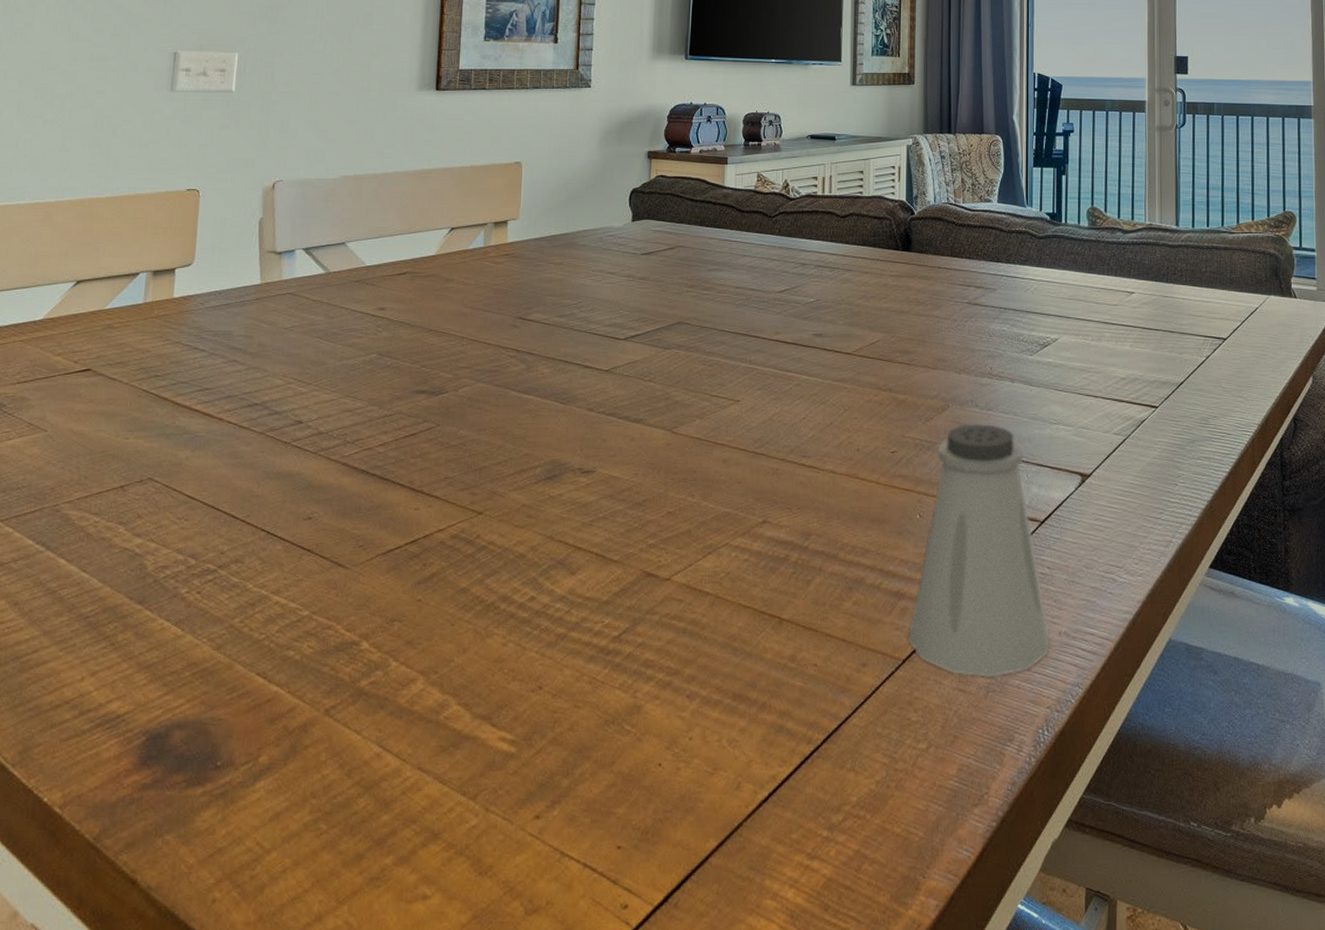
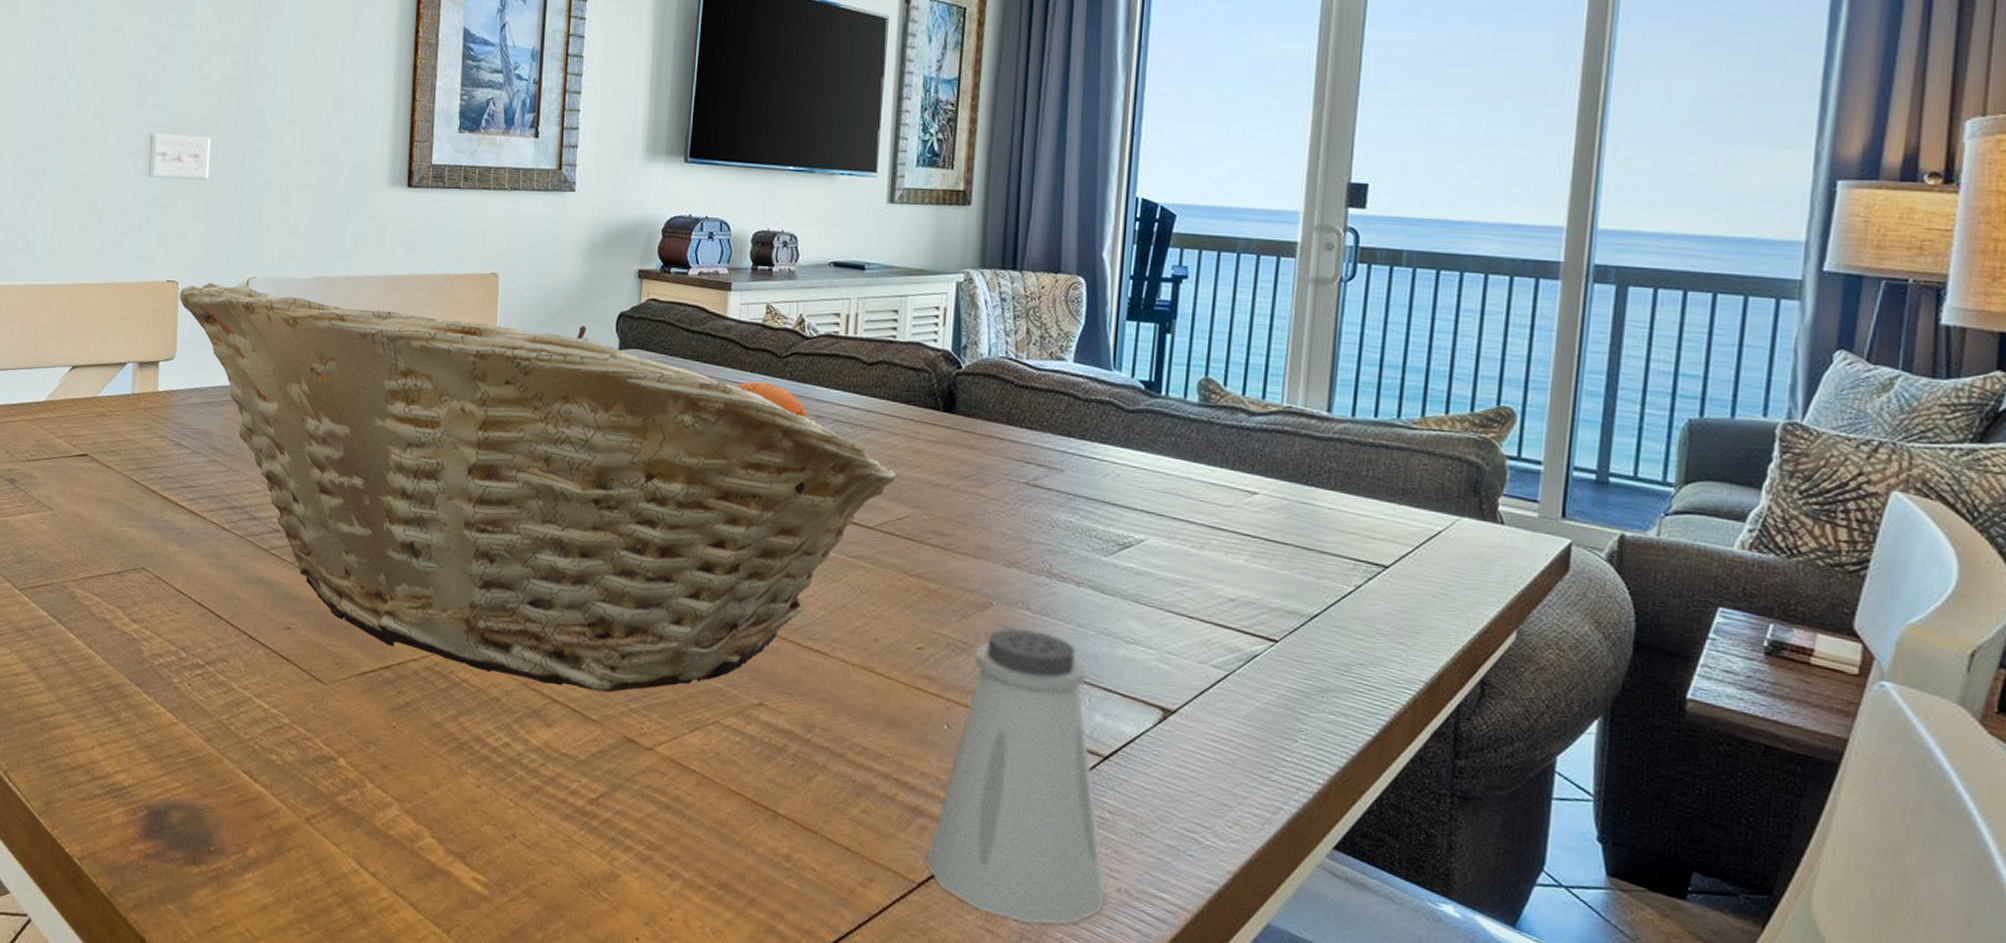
fruit basket: none [200,188,869,534] -> present [179,282,898,693]

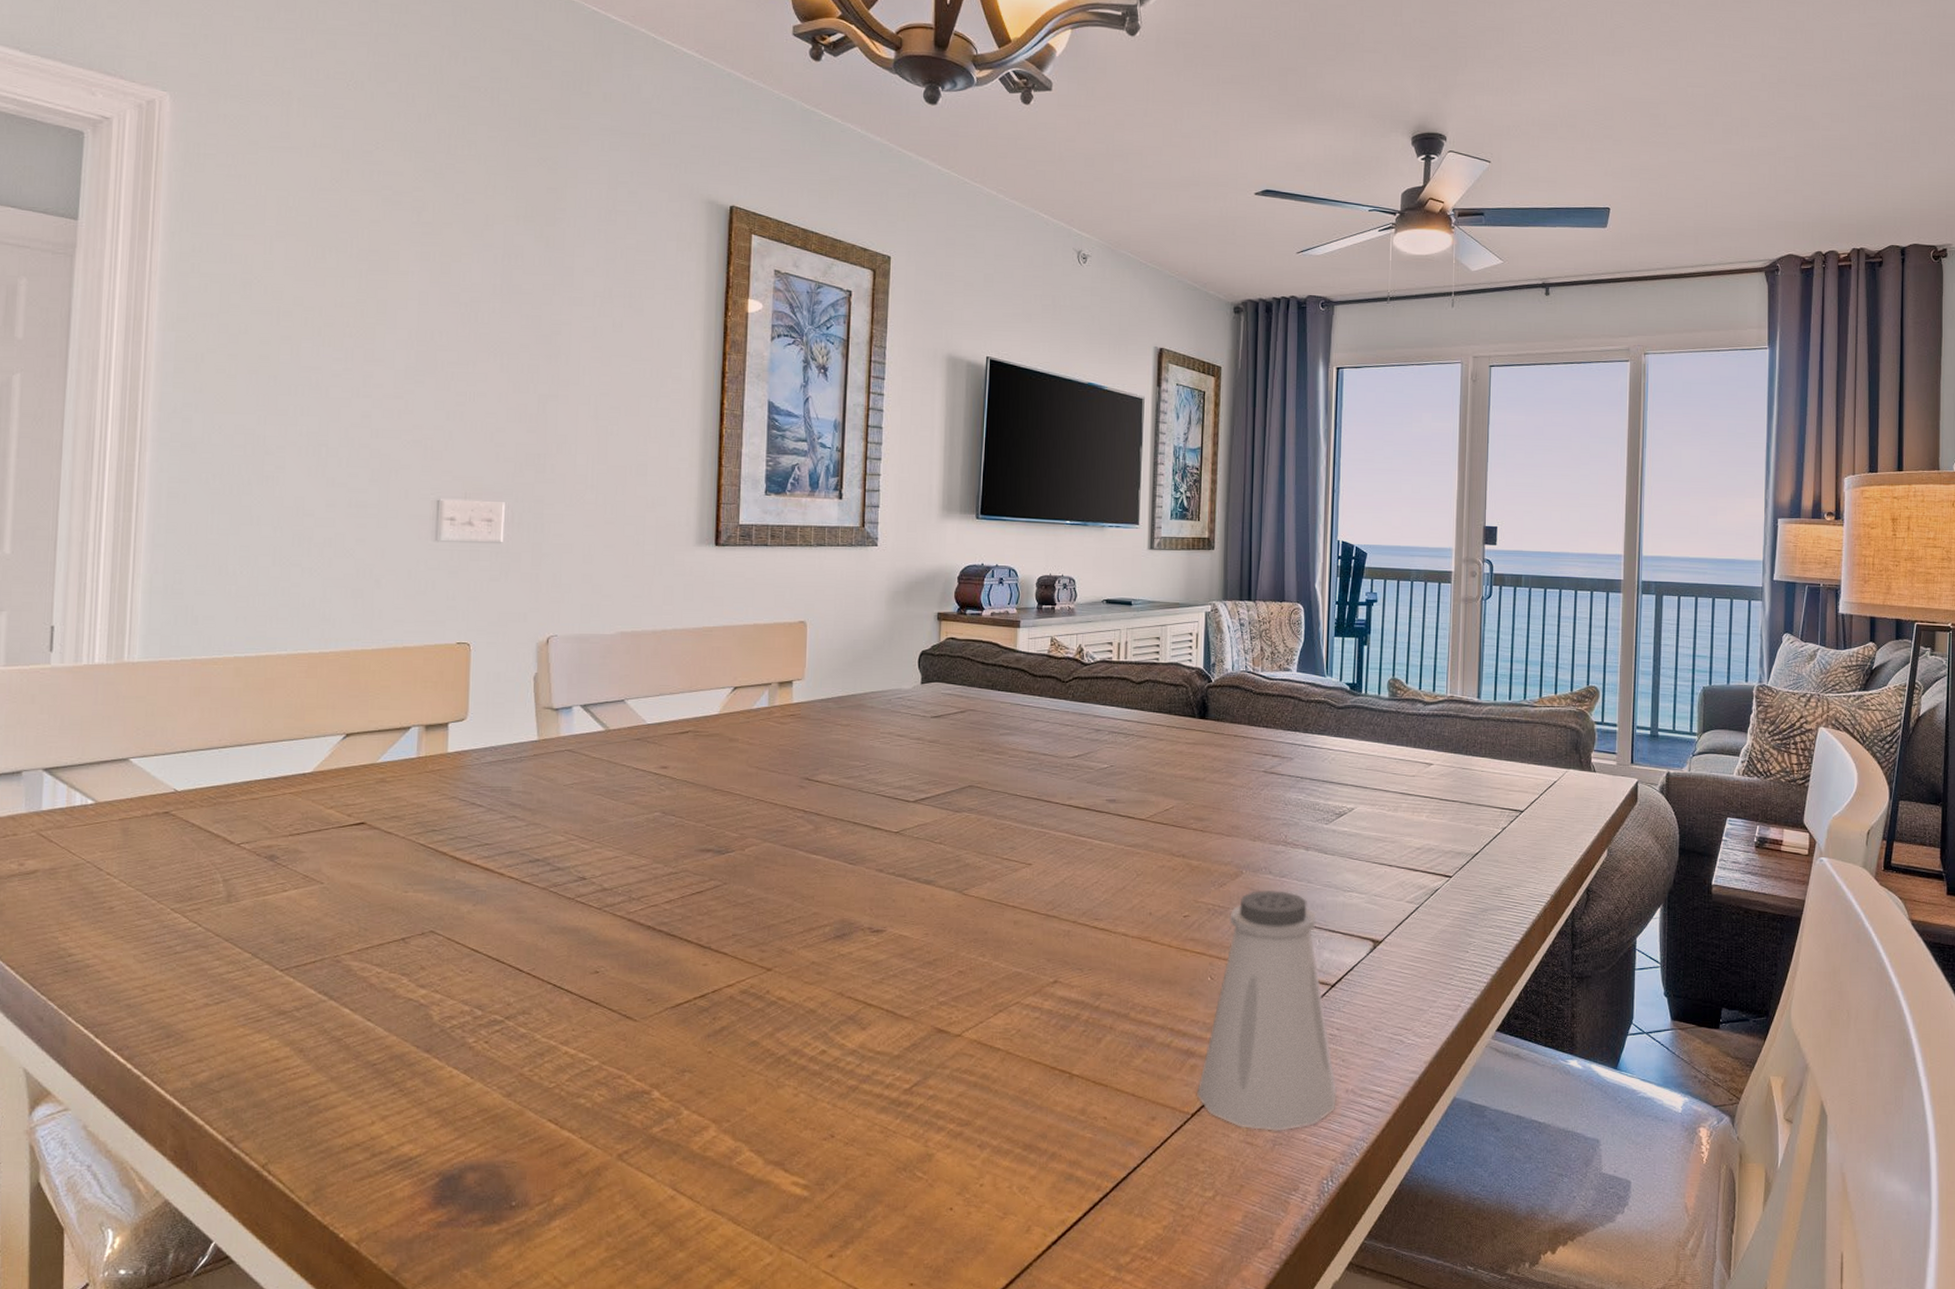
fruit basket: present [179,282,898,693] -> none [471,642,1164,991]

